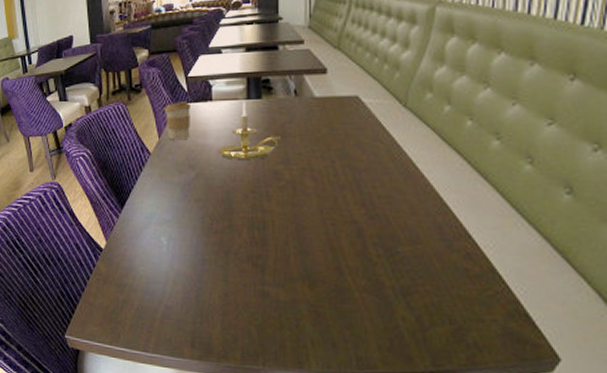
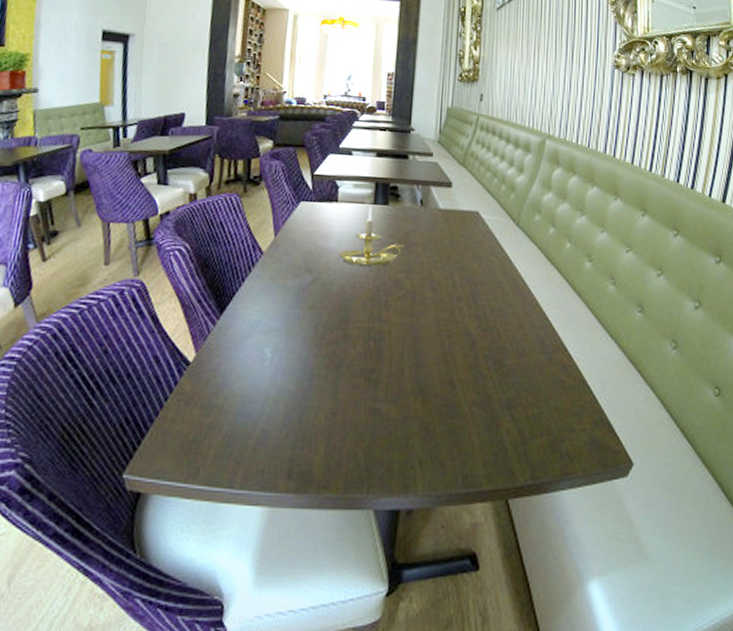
coffee cup: present [164,102,191,140] -> none [284,199,315,241]

